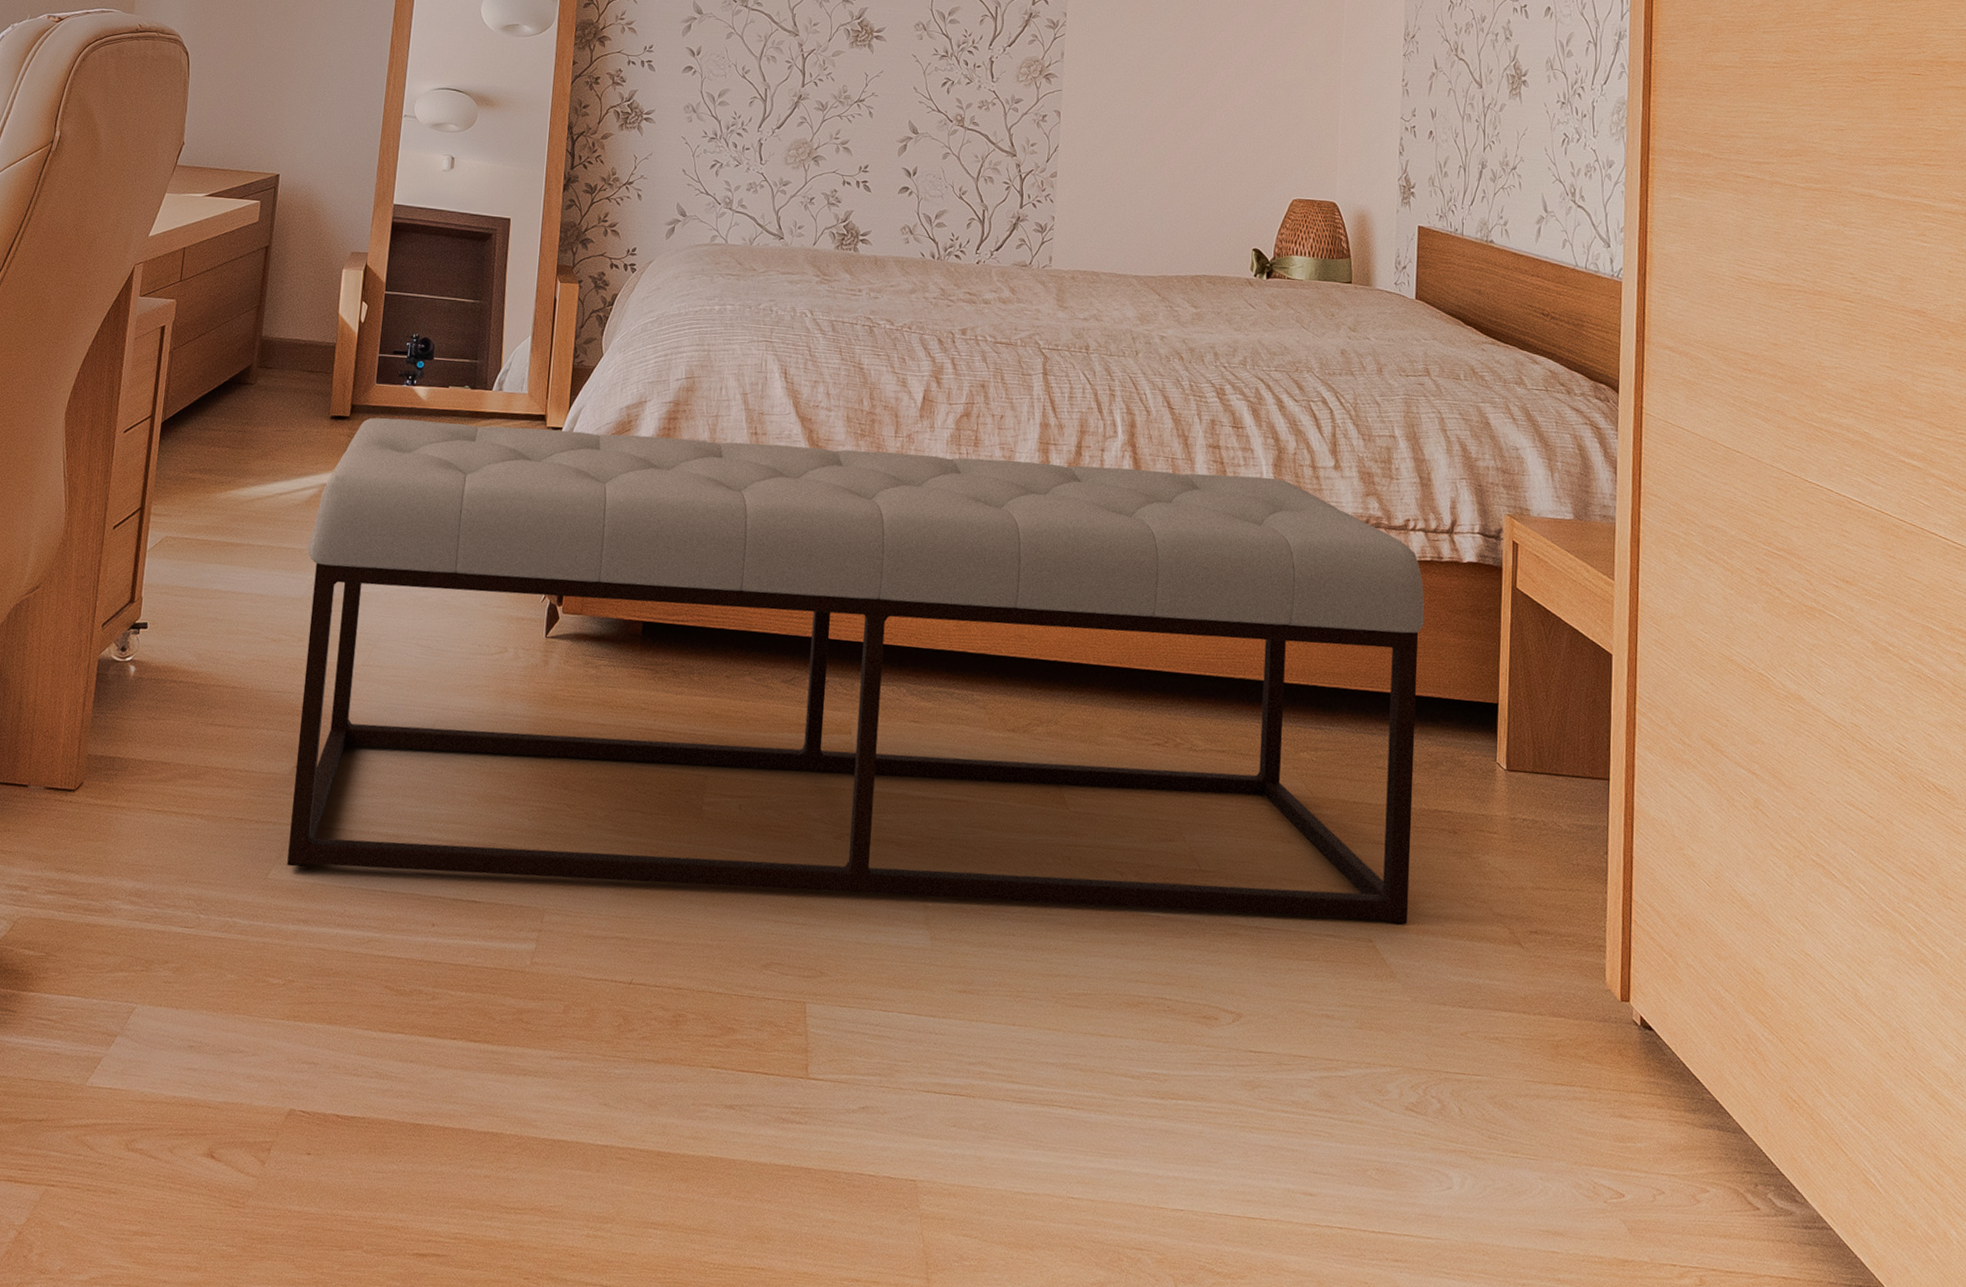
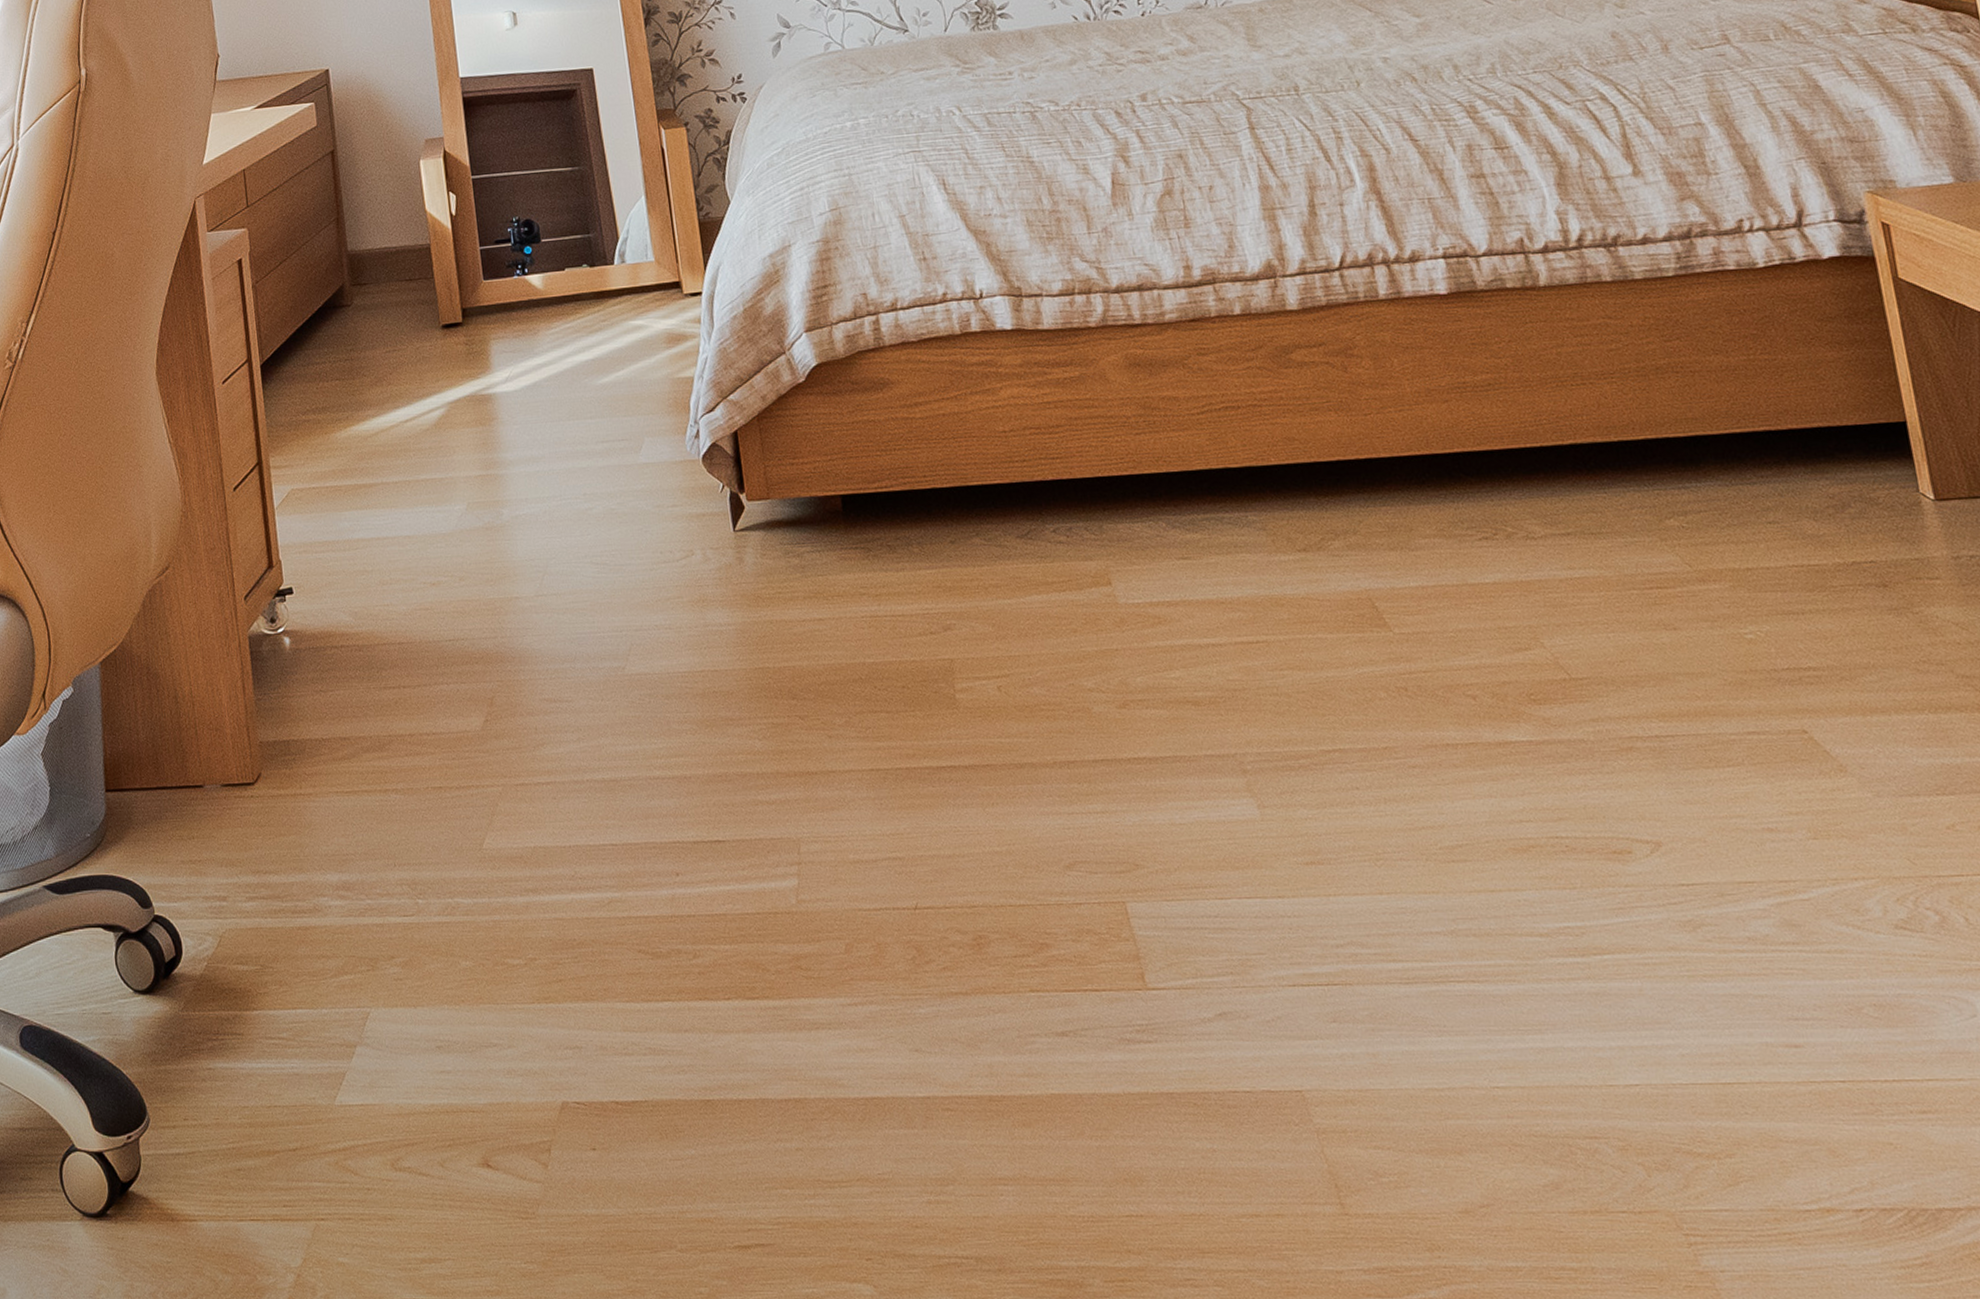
bench: present [287,417,1425,925] -> none [447,200,1848,832]

